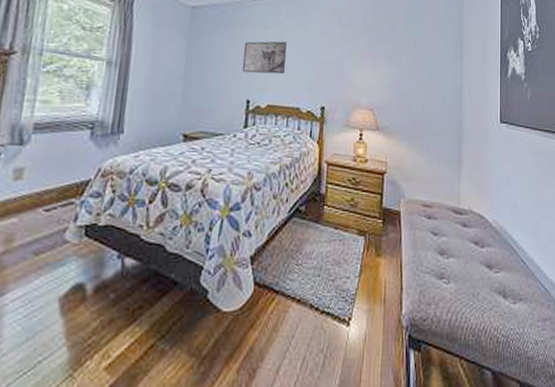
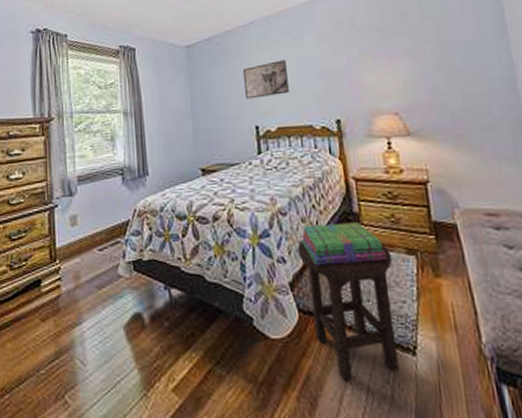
stool: none [264,215,346,353] -> present [297,240,400,382]
stack of books: none [270,202,341,241] -> present [301,222,387,266]

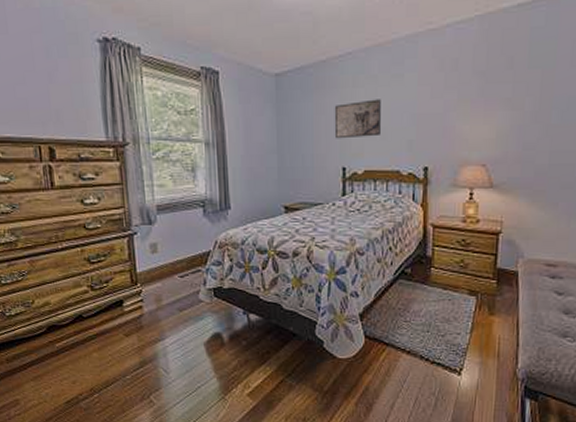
stool: present [297,240,400,382] -> none [371,277,455,393]
stack of books: present [301,222,387,266] -> none [375,265,451,301]

